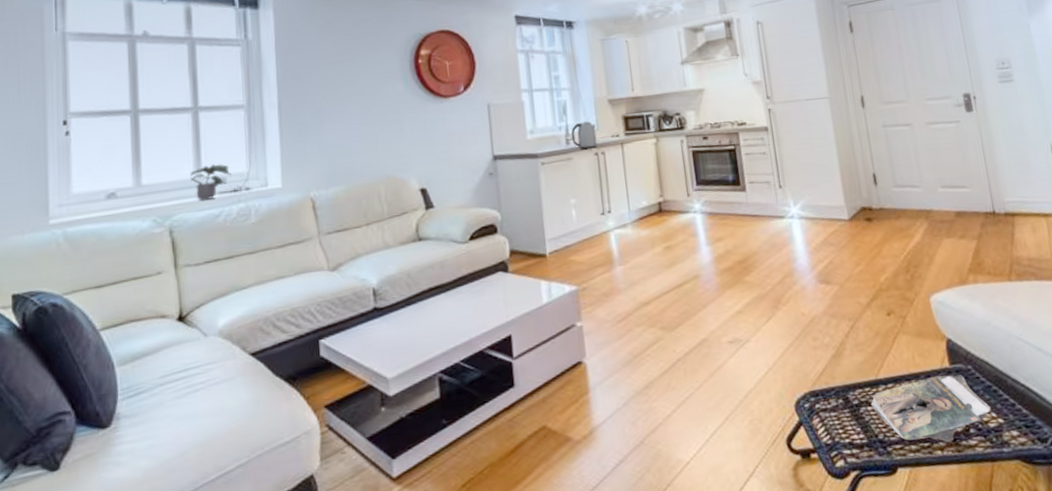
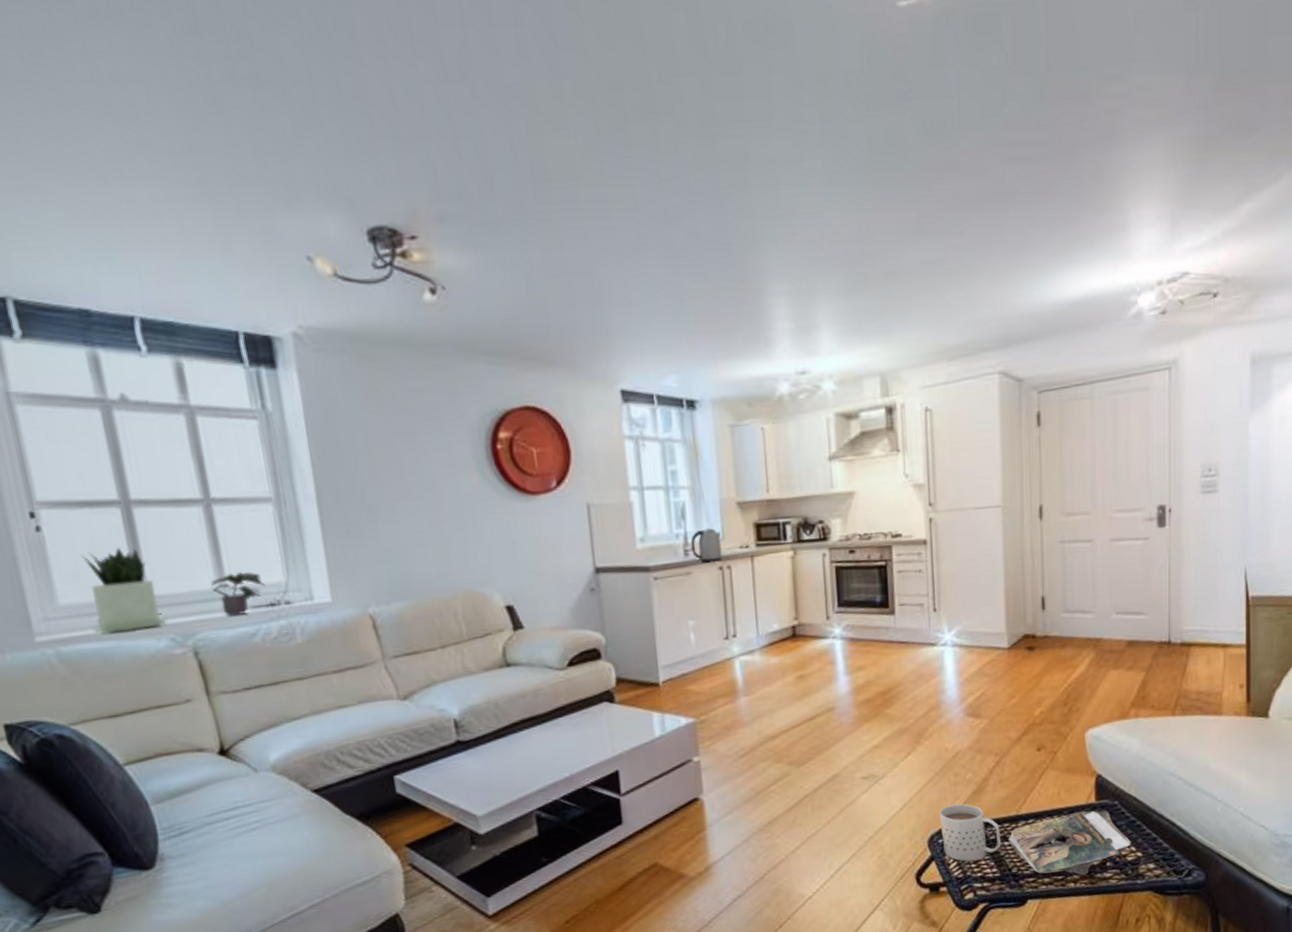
planter: none [95,147,152,216] -> present [82,548,167,633]
mug: none [802,367,865,427] -> present [939,803,1002,862]

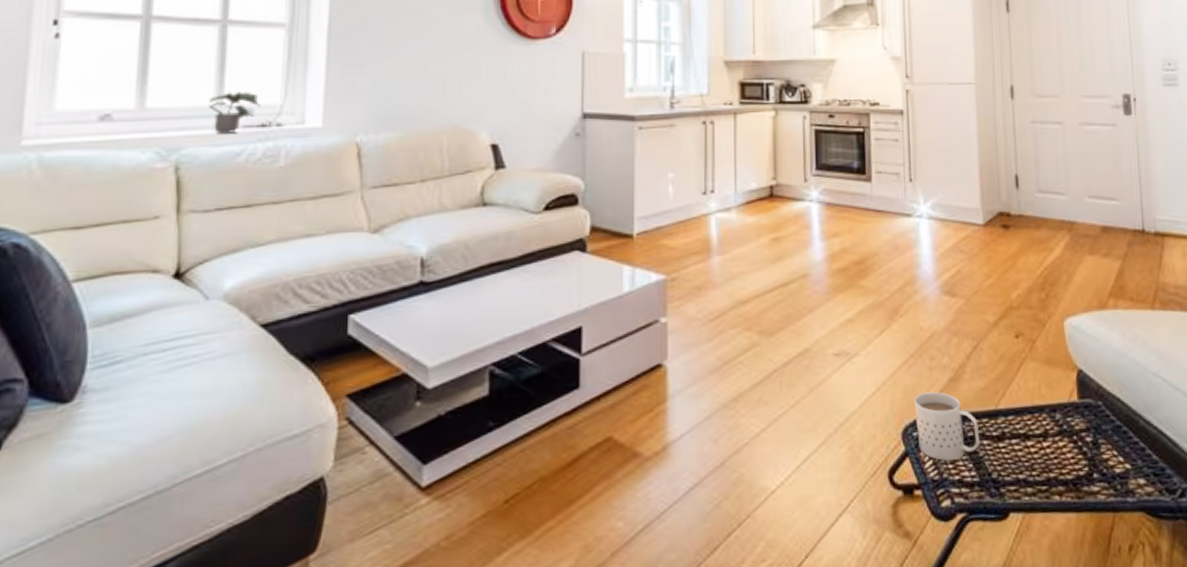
planter: present [82,548,167,633] -> none [82,59,156,142]
kettle: present [691,528,722,563] -> none [677,83,706,116]
magazine: present [1008,810,1132,876] -> none [987,410,1119,487]

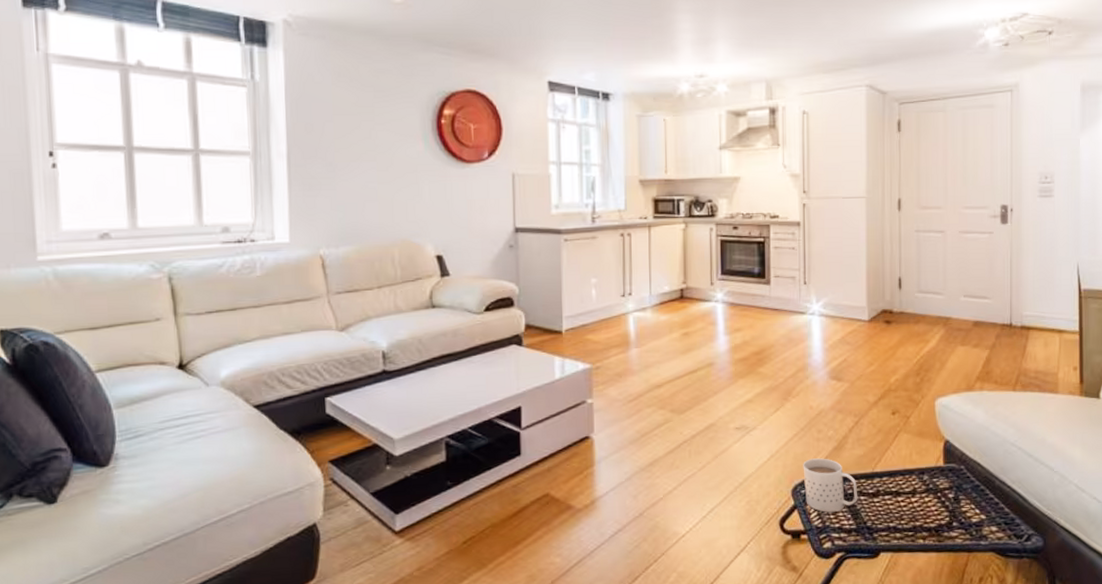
potted plant: present [209,92,261,133] -> none [191,212,235,249]

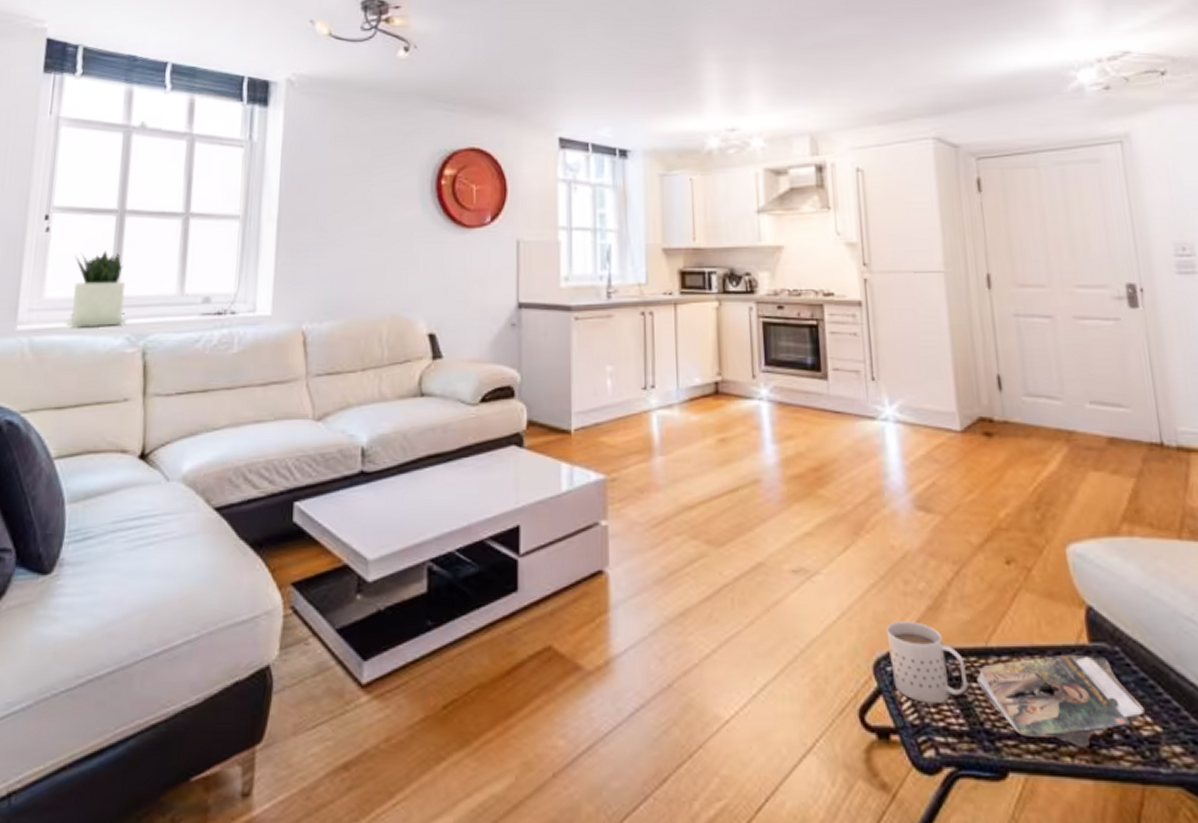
planter: none [87,185,149,257] -> present [66,251,127,328]
magazine: none [864,472,976,533] -> present [976,654,1146,748]

